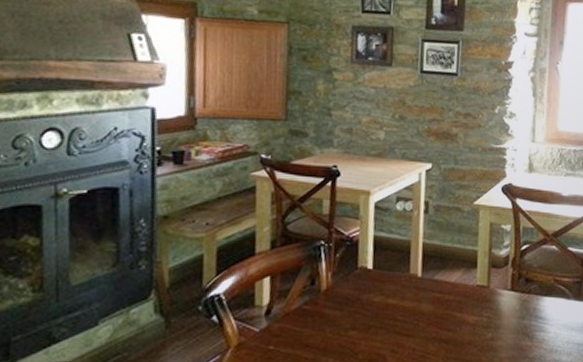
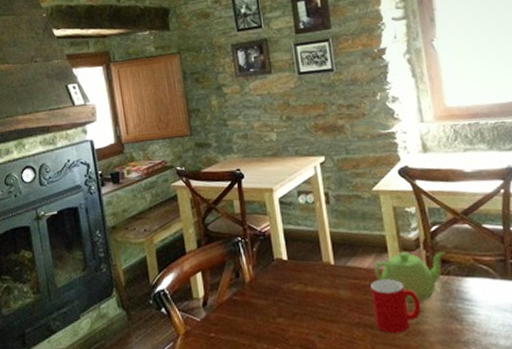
cup: none [451,294,499,349] -> present [371,279,421,333]
teapot: none [460,267,531,319] -> present [374,251,446,303]

